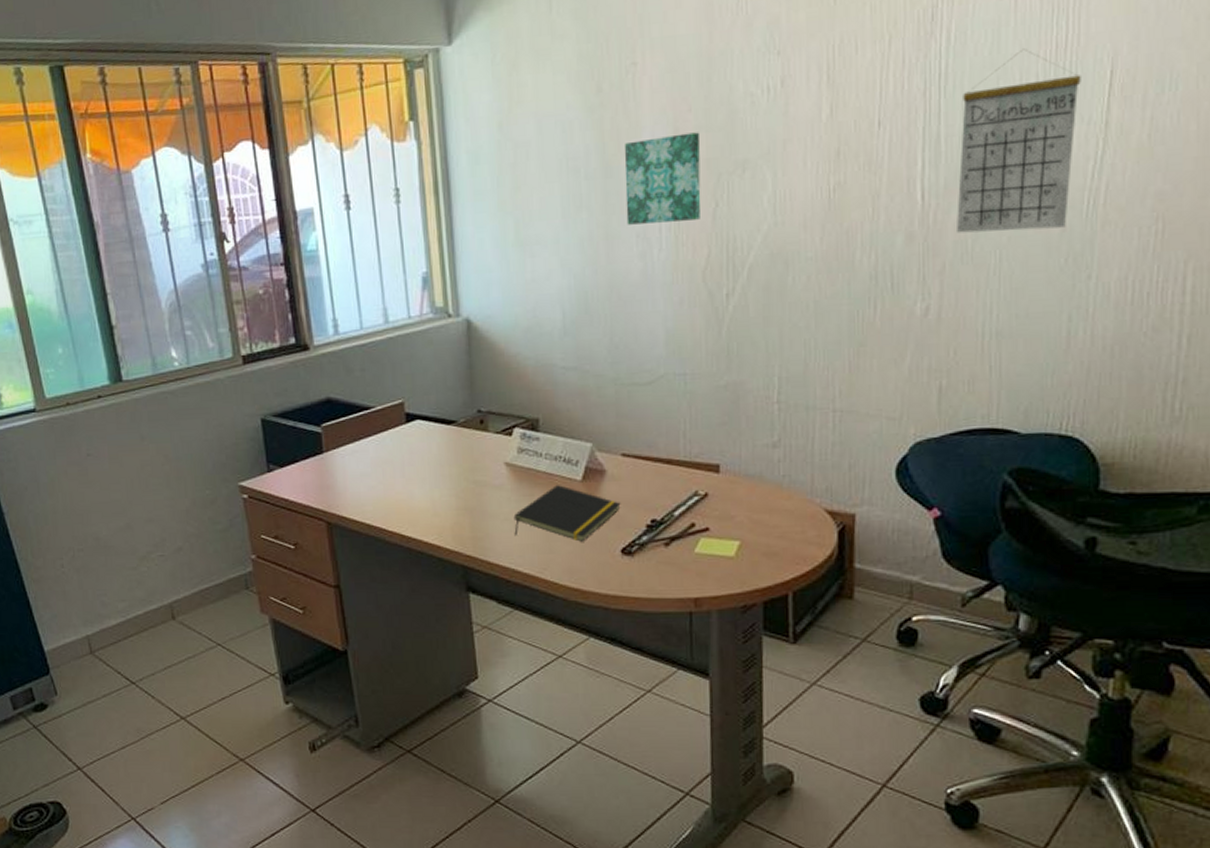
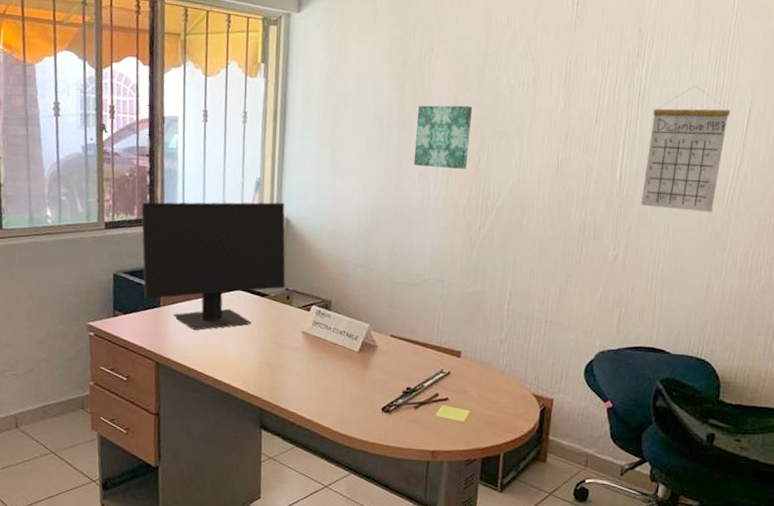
computer monitor: none [284,299,476,478] -> present [141,202,286,331]
notepad: present [513,485,621,542] -> none [302,353,386,399]

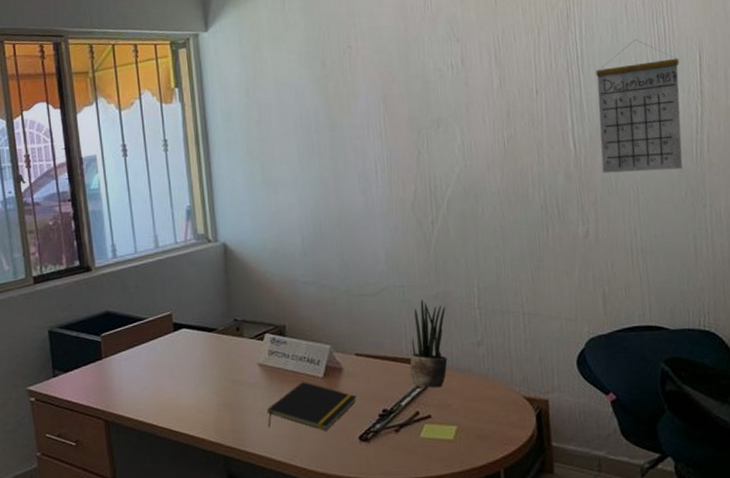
computer monitor: present [141,202,286,331] -> none [70,227,233,380]
notepad: none [302,353,386,399] -> present [267,382,357,431]
wall art: present [413,105,472,169] -> none [346,97,407,168]
potted plant: none [436,295,478,375] -> present [410,299,448,388]

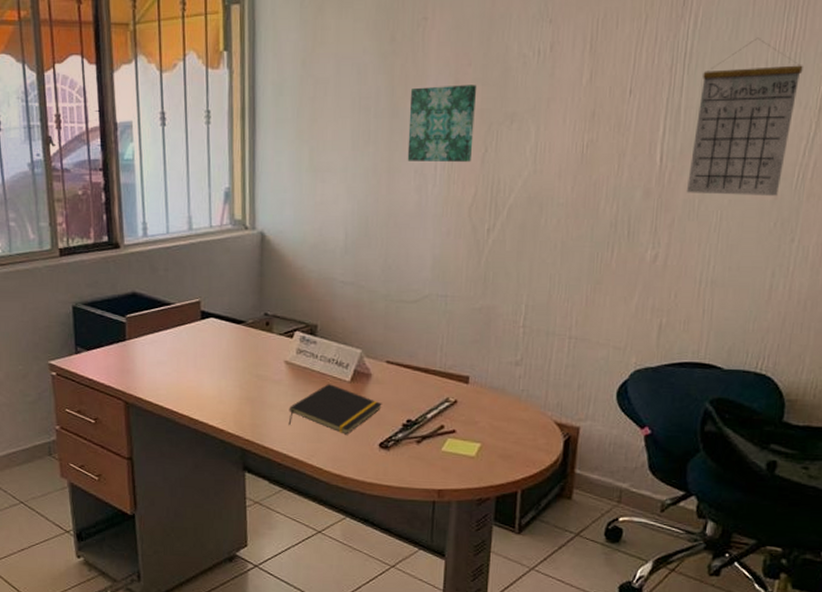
wall art: none [346,97,407,168] -> present [407,85,476,162]
potted plant: present [410,299,448,388] -> none [441,311,488,403]

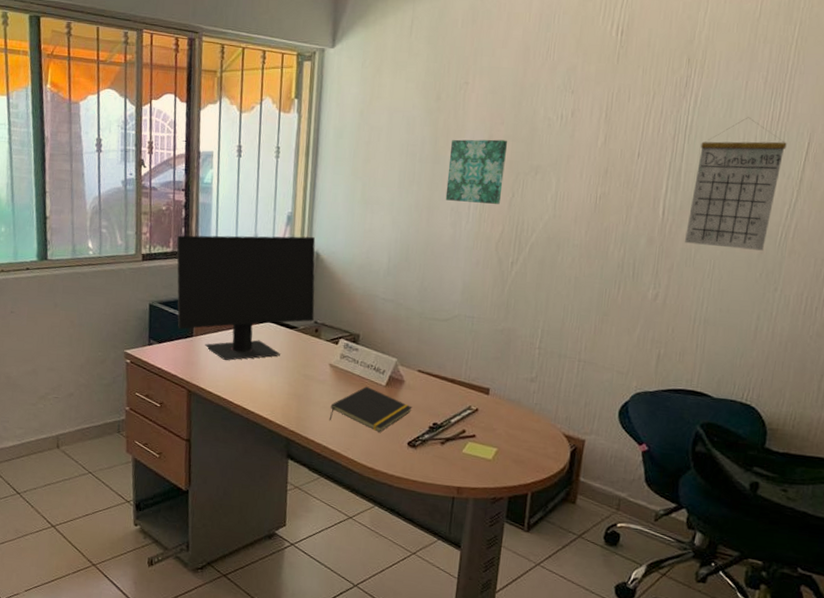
computer monitor: none [98,214,264,366] -> present [176,235,316,361]

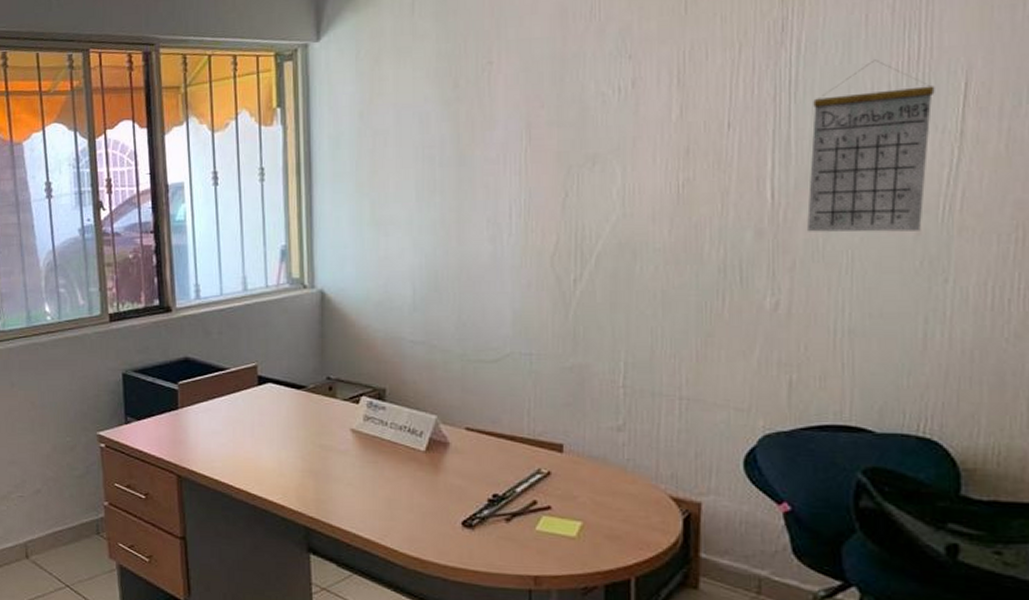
computer monitor: present [176,235,316,361] -> none [149,272,326,436]
notepad: present [329,387,412,432] -> none [357,454,463,511]
wall art: present [445,139,507,204] -> none [478,127,551,210]

